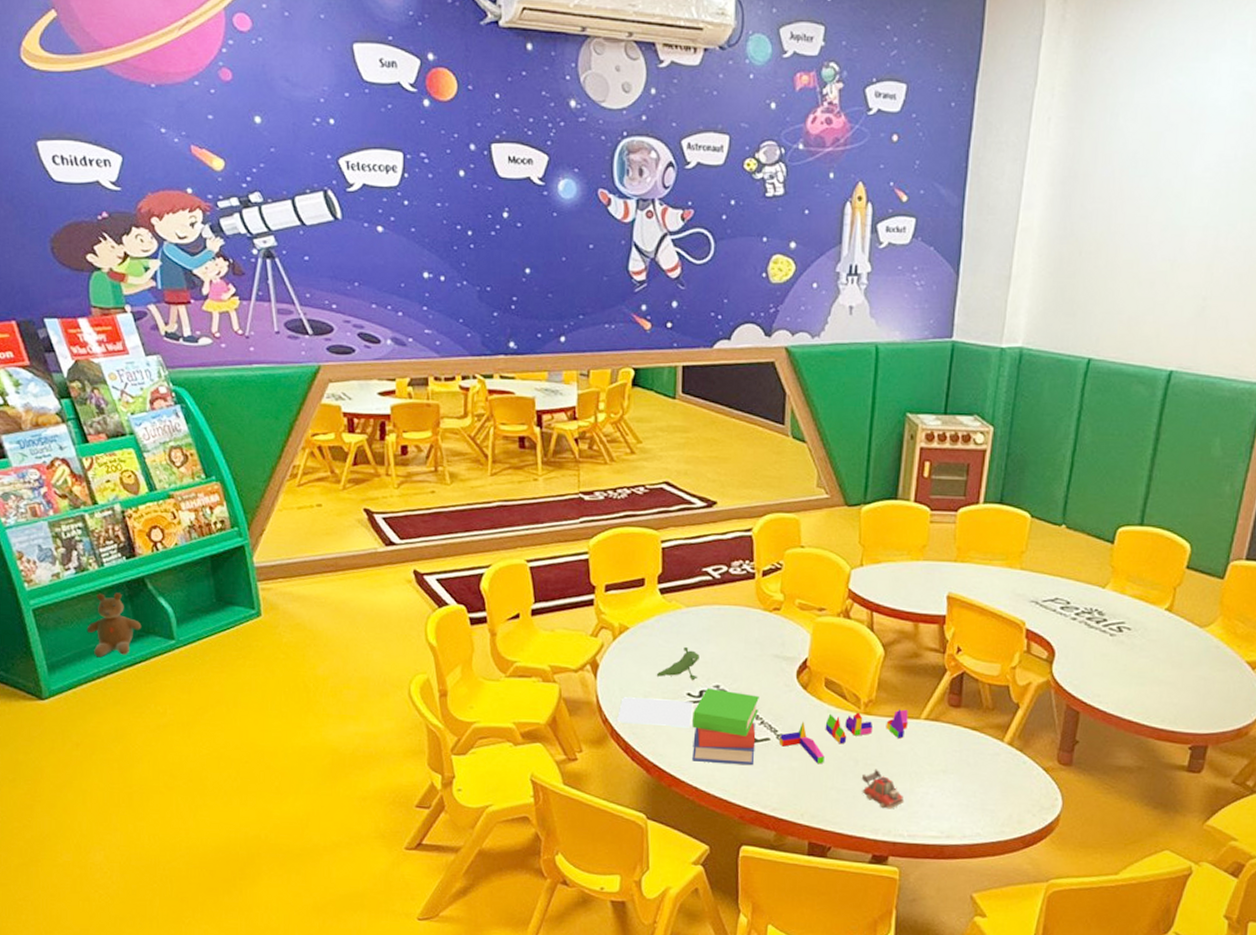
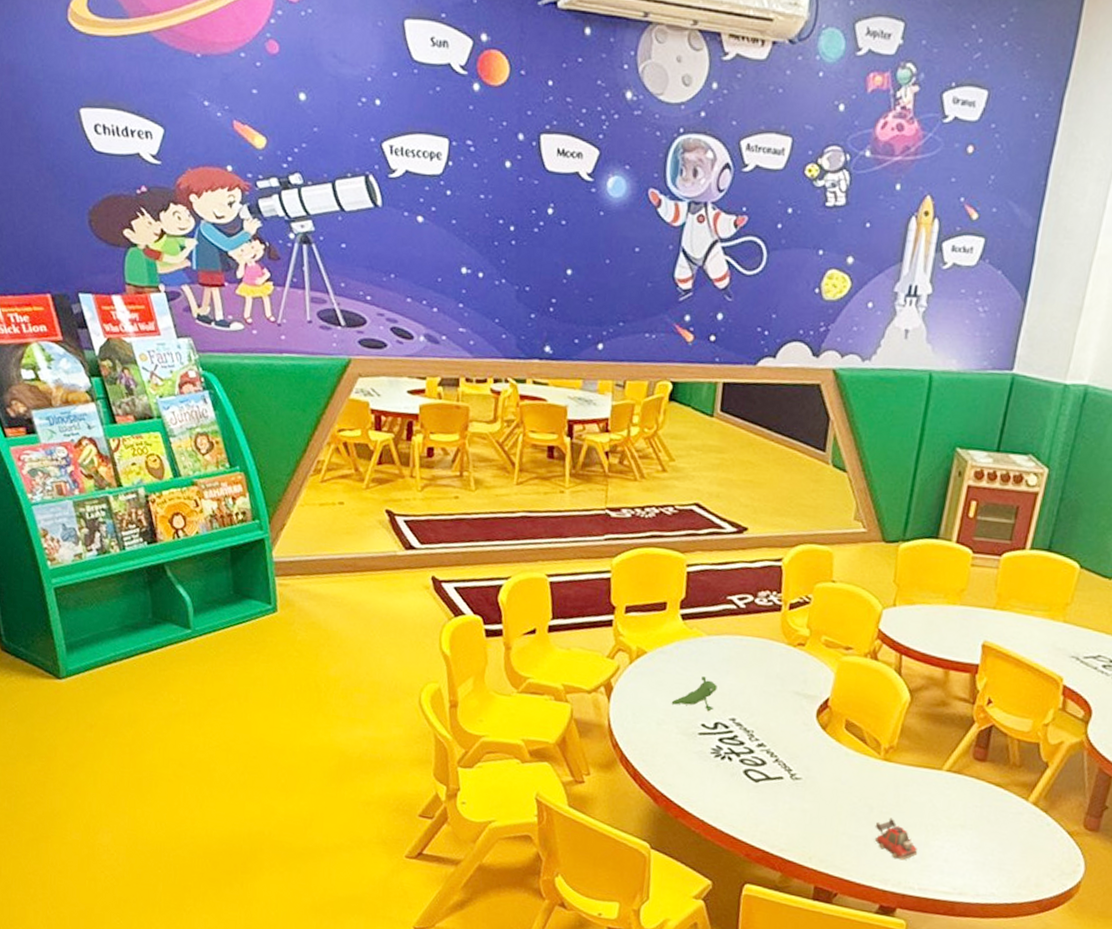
stuffed bear: present [87,593,142,658] -> none [105,576,160,641]
paper sheet: present [617,697,693,727] -> none [627,723,707,759]
book: present [692,688,759,766] -> none [701,720,776,804]
toy blocks: present [778,709,908,764] -> none [792,757,930,808]

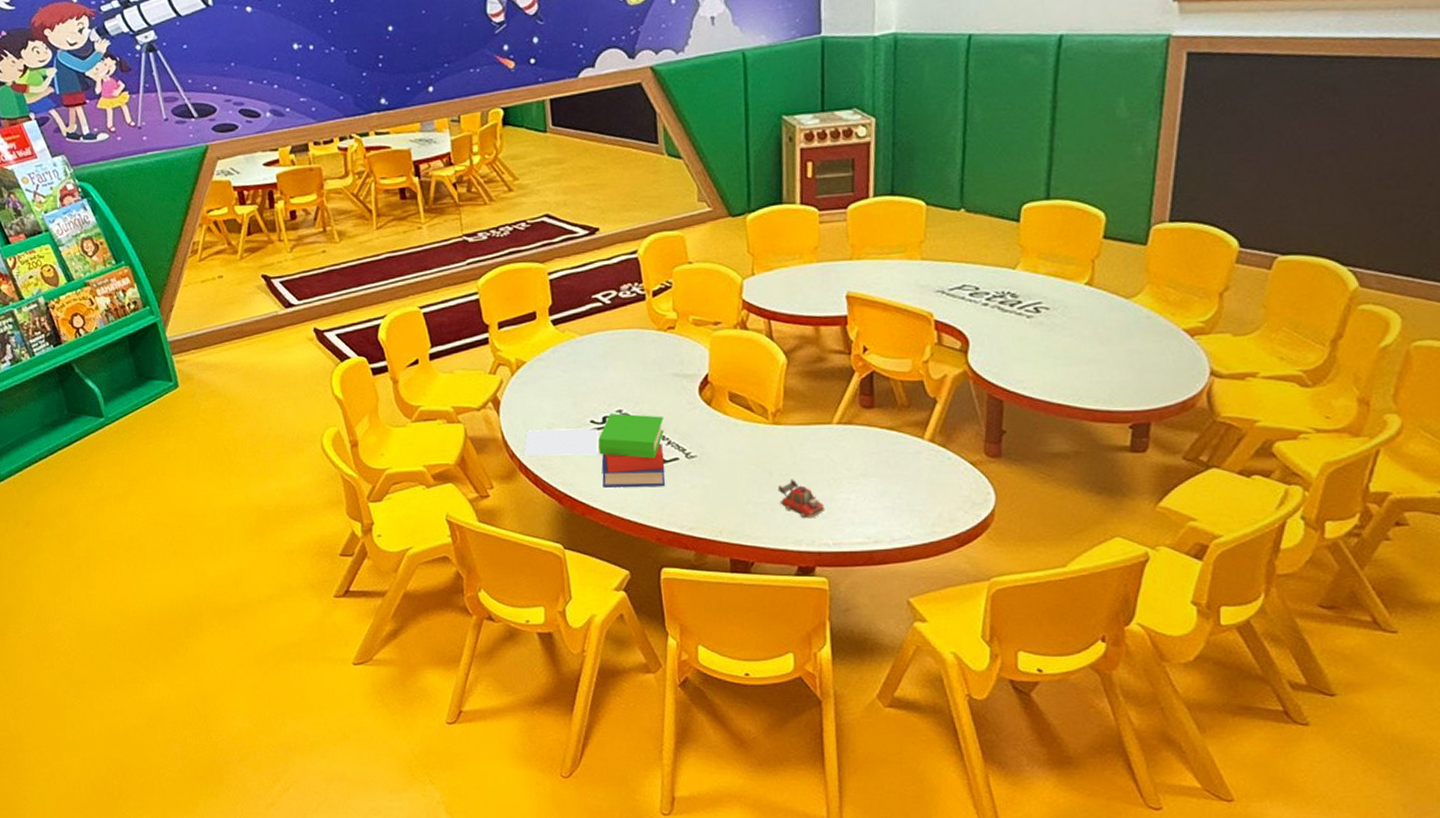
paper sheet: none [627,723,707,759] -> present [524,428,598,456]
toy dinosaur: present [671,676,717,712] -> none [557,375,599,408]
book: none [701,720,776,804] -> present [598,413,666,488]

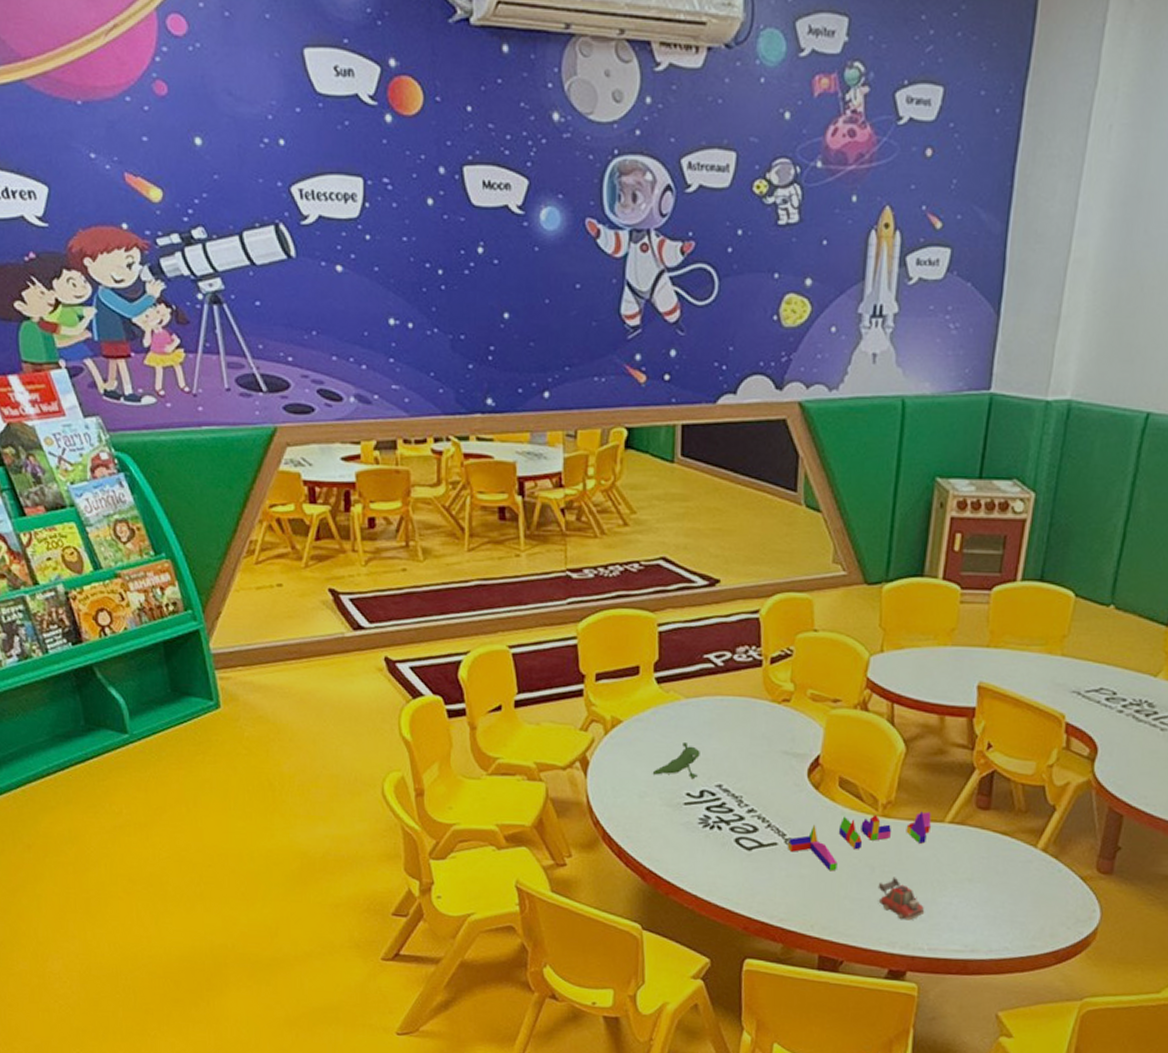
paper sheet: present [524,428,598,456] -> none [609,797,693,830]
toy dinosaur: none [557,375,599,408] -> present [652,743,700,780]
book: present [598,413,666,488] -> none [692,788,766,873]
toy blocks: none [688,415,820,480] -> present [787,811,931,871]

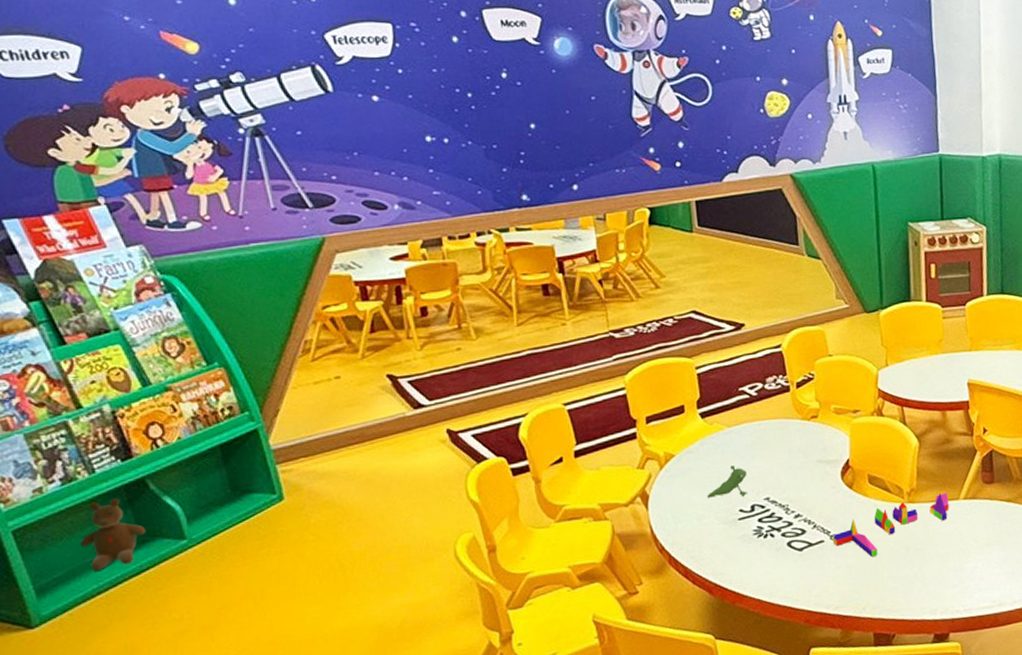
stuffed bear: none [33,682,92,753] -> present [80,498,146,572]
toy car: present [877,877,925,921] -> none [914,552,956,589]

